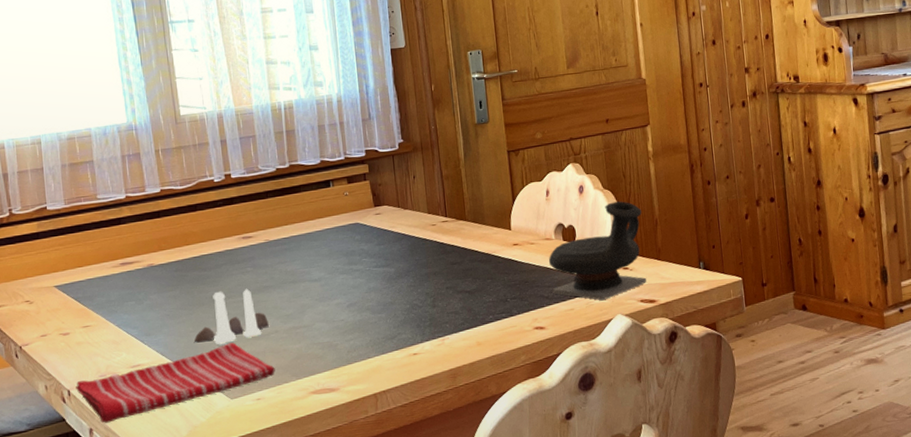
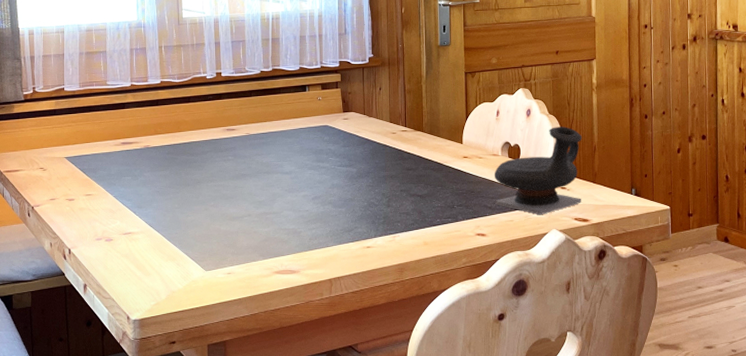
dish towel: present [76,342,275,423] -> none [76,221,246,281]
salt and pepper shaker set: present [194,288,269,344] -> none [179,174,243,221]

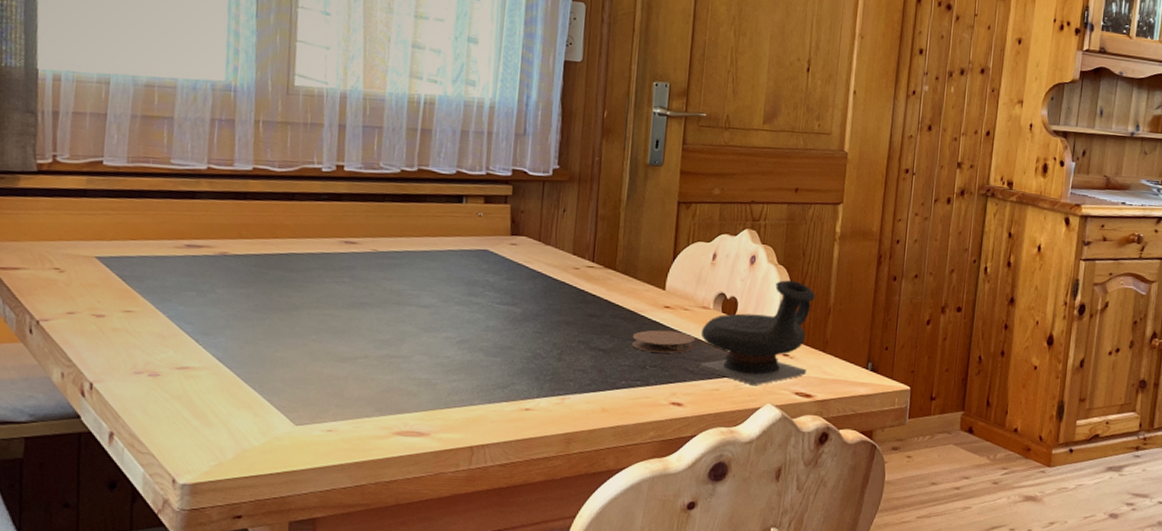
coaster: none [441,176,490,194] -> present [631,330,695,354]

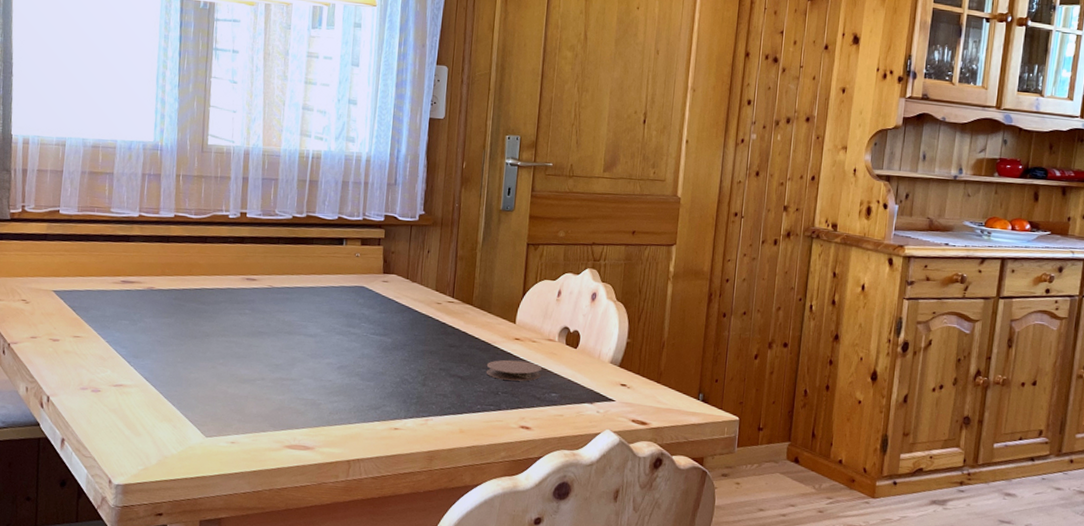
teapot: present [699,280,816,386] -> none [545,315,651,413]

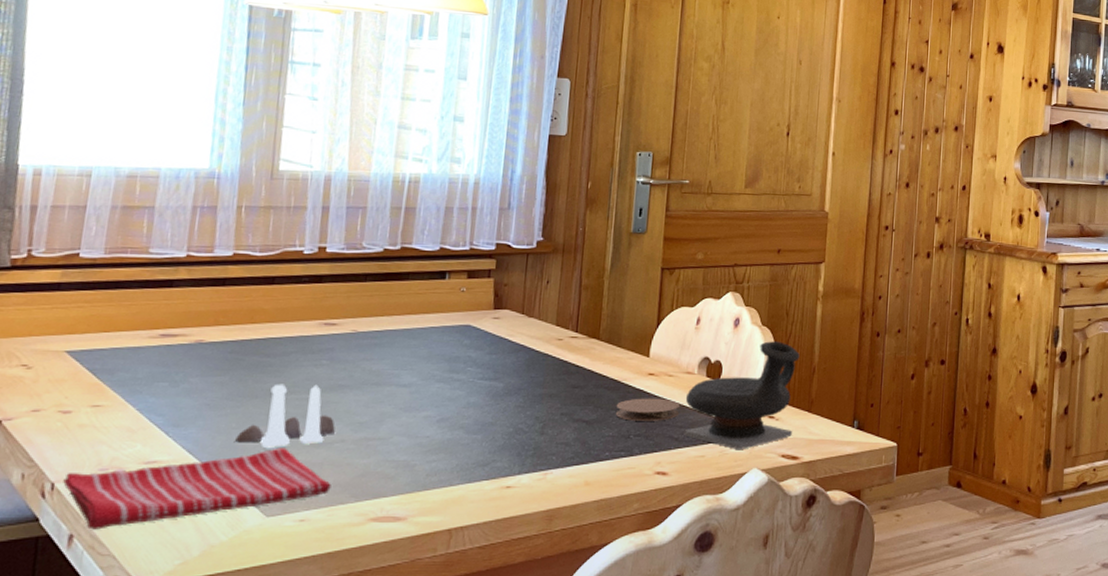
dish towel: none [55,381,255,436] -> present [63,448,331,530]
salt and pepper shaker set: none [180,327,257,381] -> present [235,384,335,448]
teapot: none [545,315,651,413] -> present [684,341,800,450]

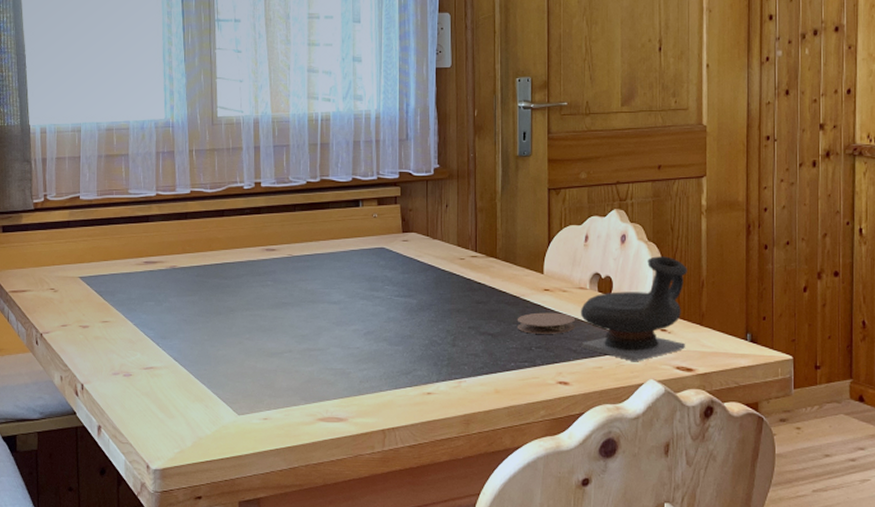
dish towel: present [63,448,331,530] -> none [89,357,285,422]
salt and pepper shaker set: present [235,384,335,448] -> none [208,302,283,357]

